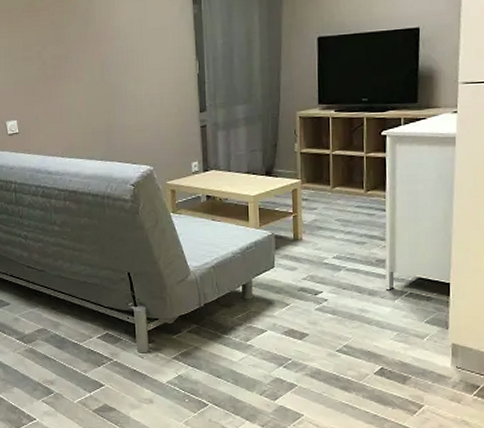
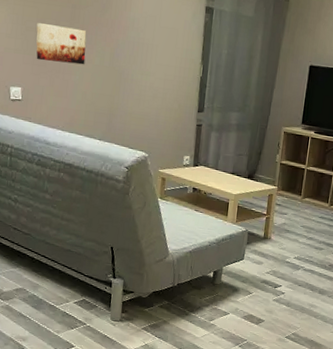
wall art: none [24,49,76,89] -> present [36,23,87,65]

